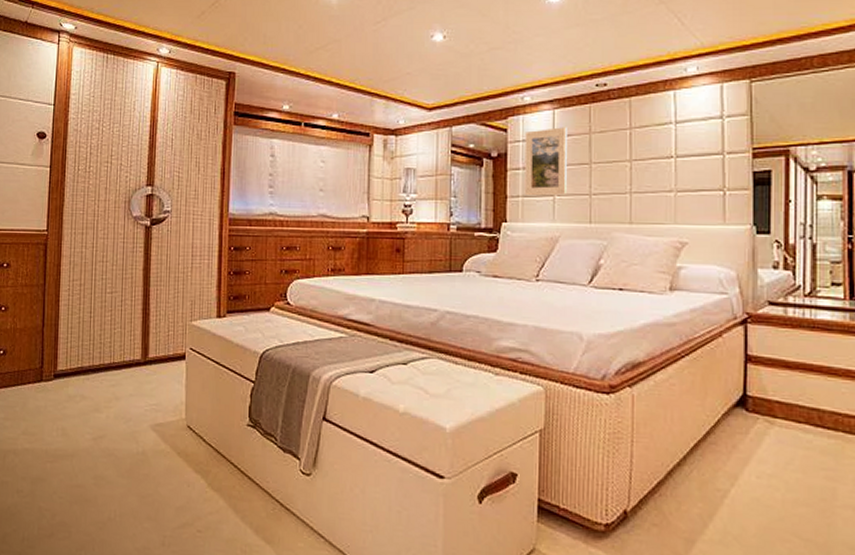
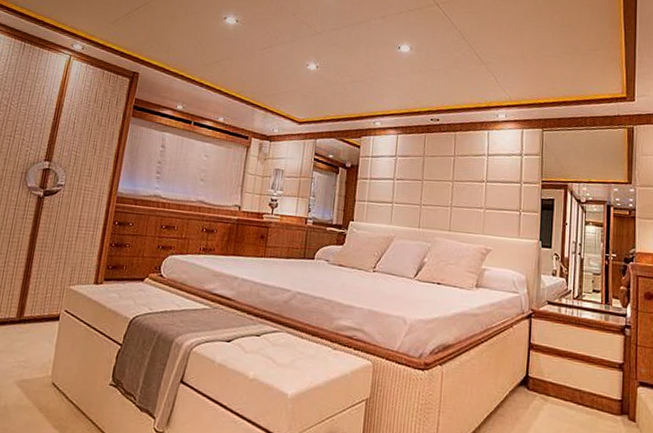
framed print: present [524,127,567,196] -> none [369,149,407,204]

